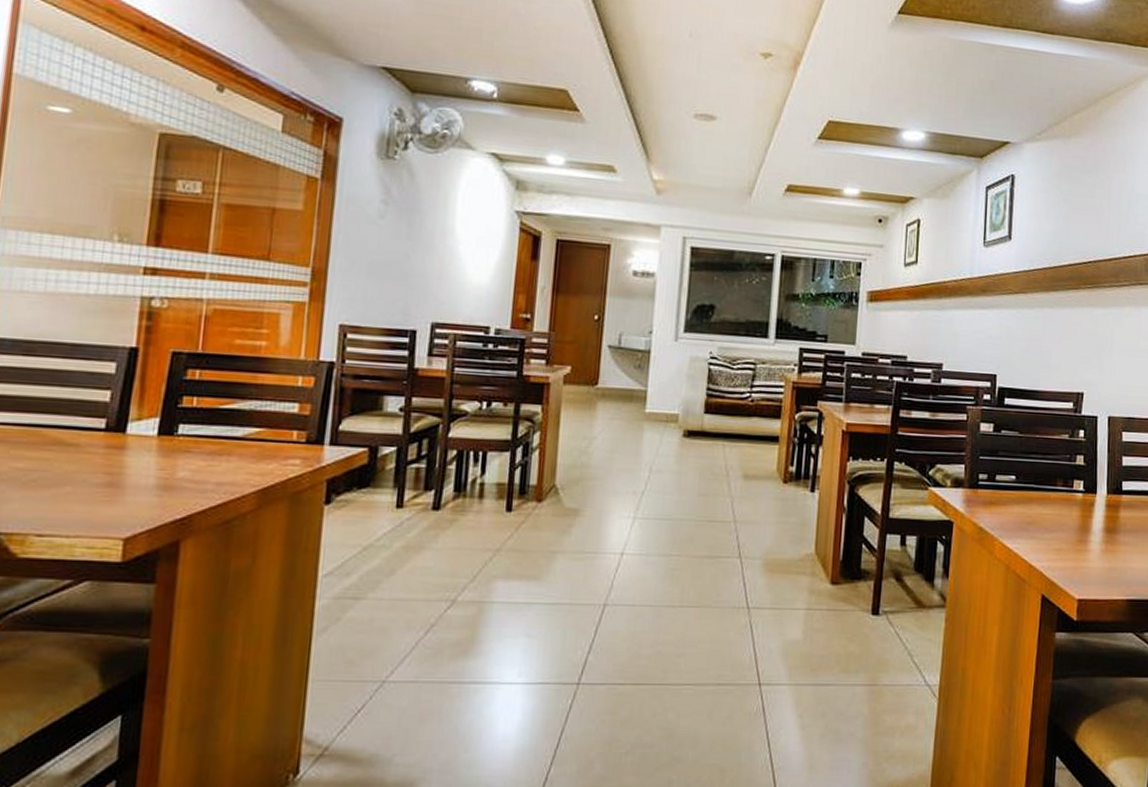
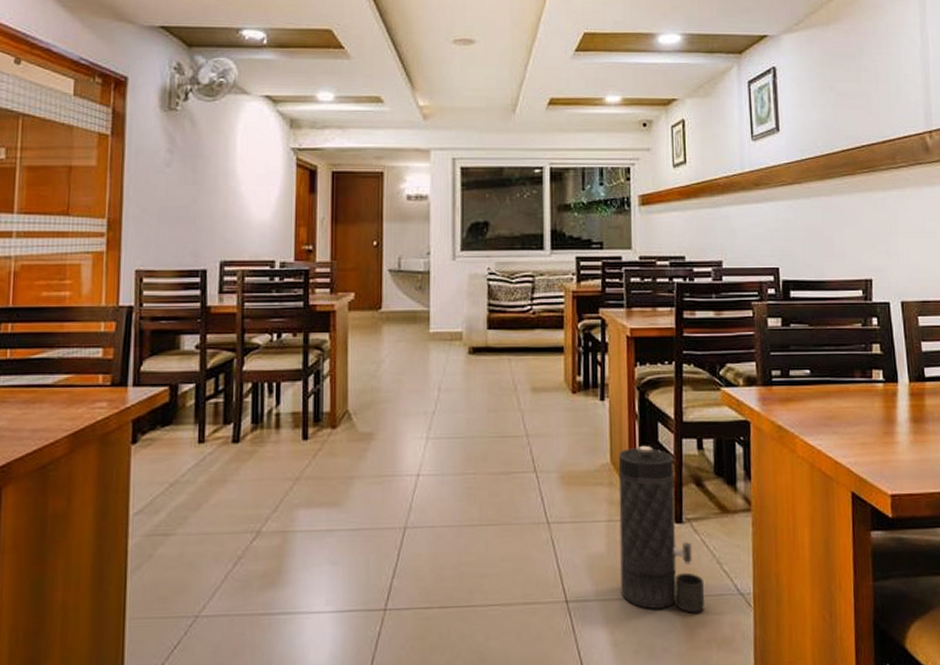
canister: none [813,538,893,701] -> present [618,445,704,613]

